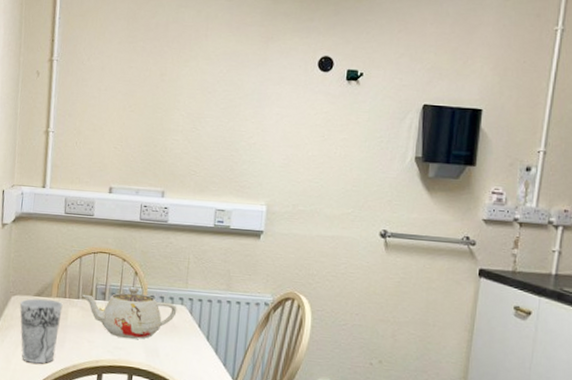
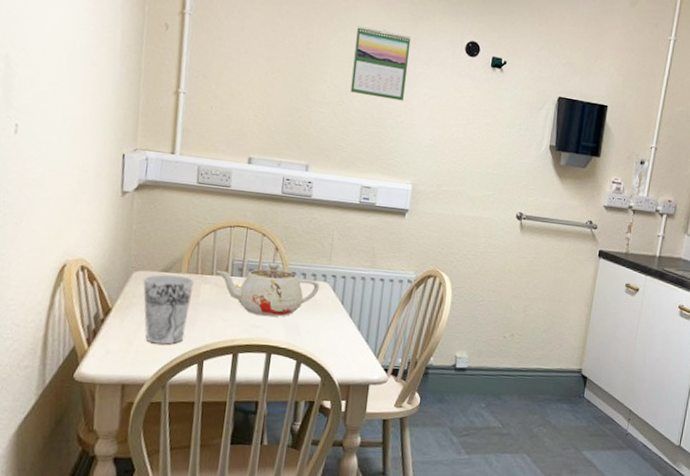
calendar: none [203,54,262,123] -> present [350,26,411,101]

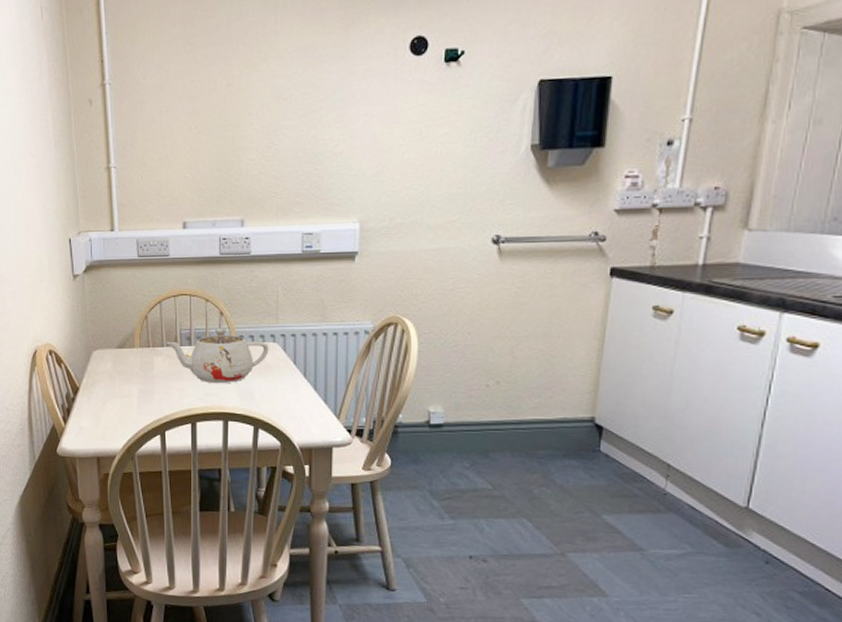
cup: present [143,274,194,345] -> none [102,350,147,418]
calendar: present [350,26,411,101] -> none [279,49,343,130]

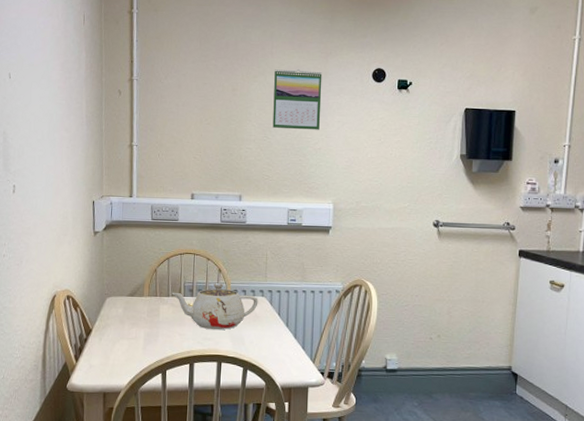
calendar: none [279,49,343,130] -> present [272,69,322,130]

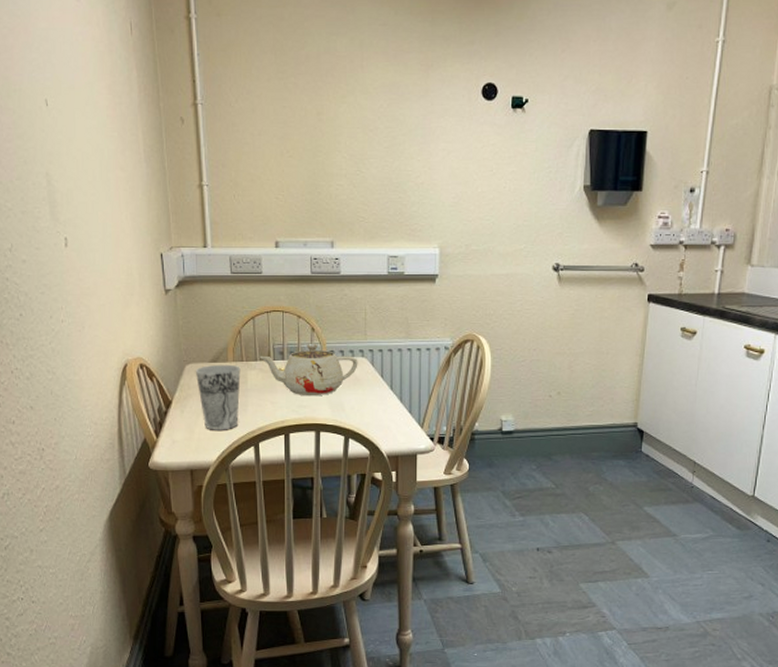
cup: none [114,298,154,358] -> present [195,364,241,430]
calendar: present [272,69,322,130] -> none [366,87,423,161]

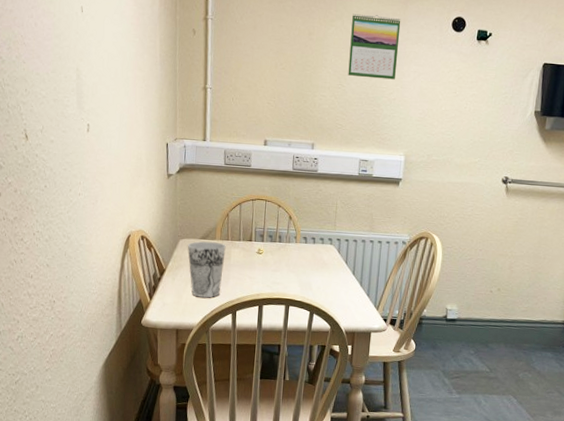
teapot: present [258,344,358,397] -> none [242,230,327,276]
calendar: none [366,87,423,161] -> present [348,14,401,80]

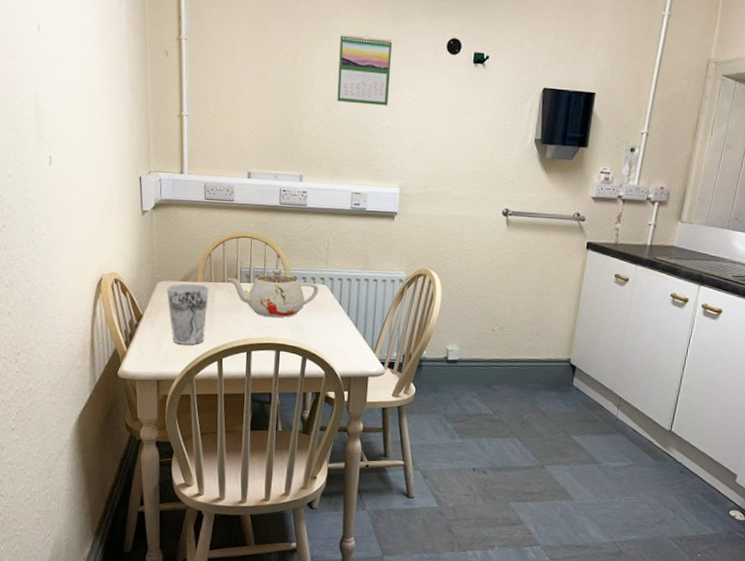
teapot: none [242,230,327,276] -> present [226,269,319,318]

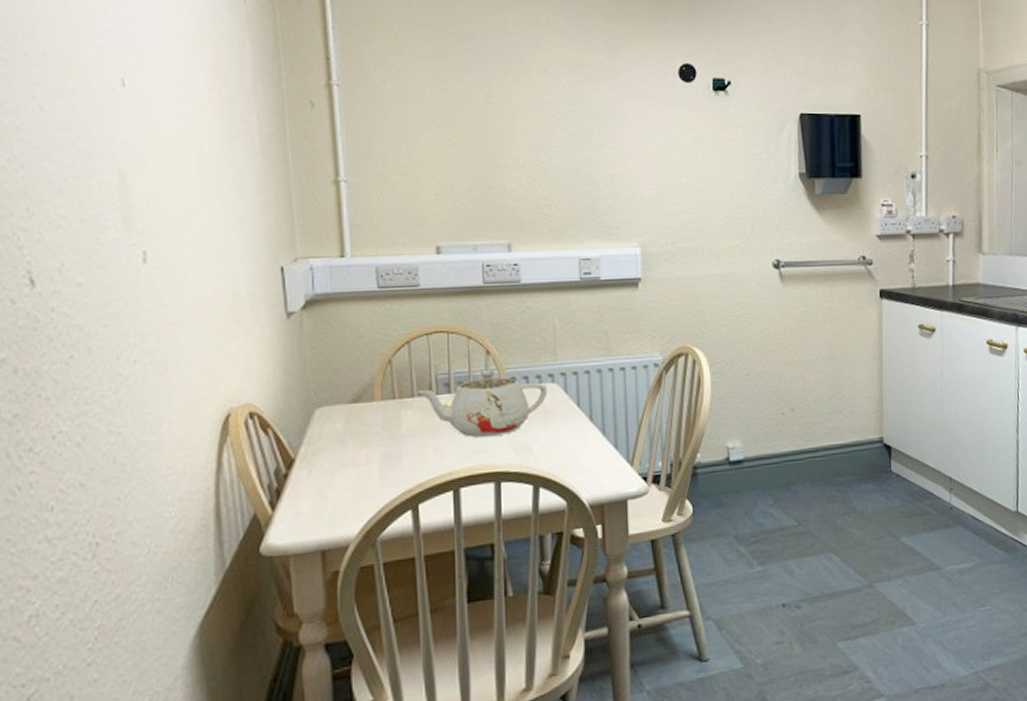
cup: present [166,283,209,345] -> none [328,404,392,494]
calendar: present [337,34,393,106] -> none [544,67,614,149]

